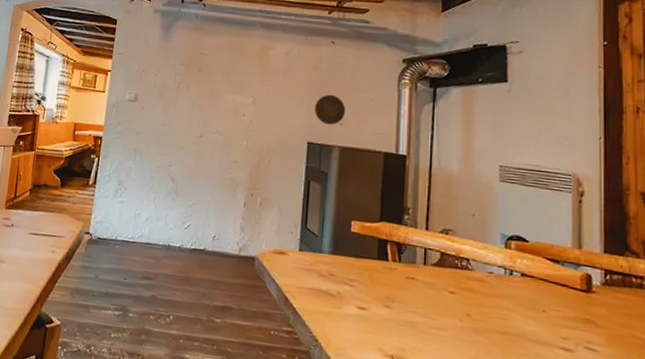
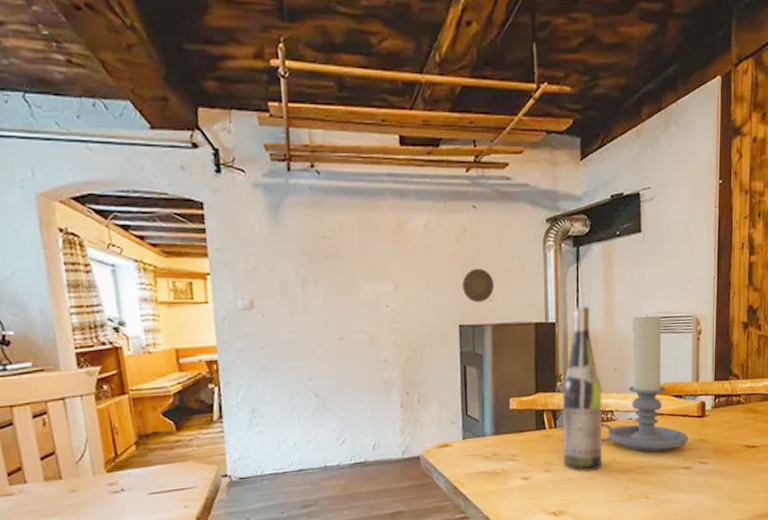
wine bottle: none [406,143,456,322] -> present [562,306,603,473]
candle holder: none [453,164,568,322] -> present [601,314,688,452]

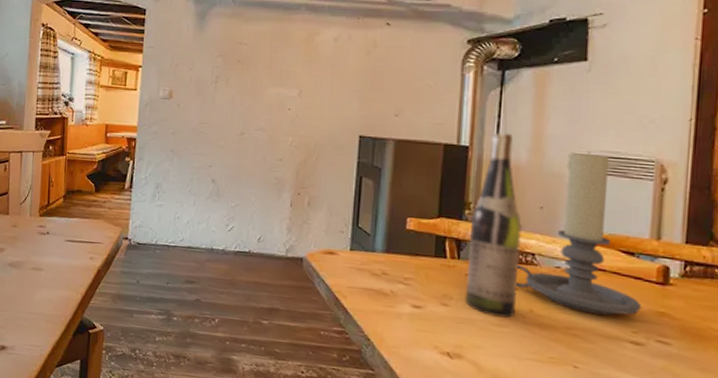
decorative plate: present [463,268,495,303] -> none [367,82,402,116]

